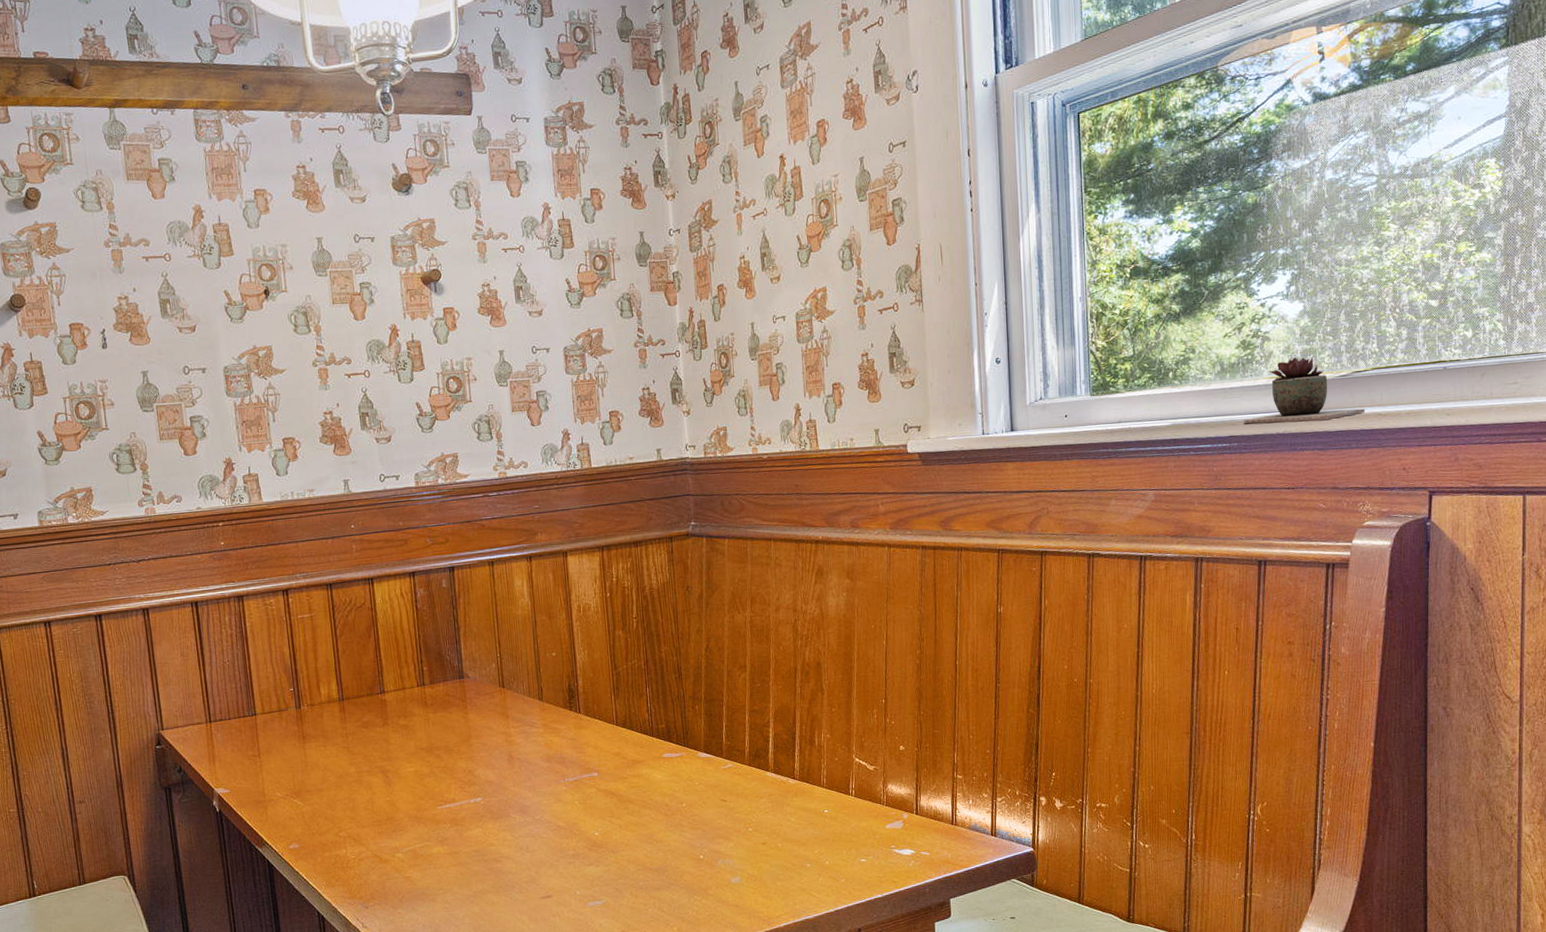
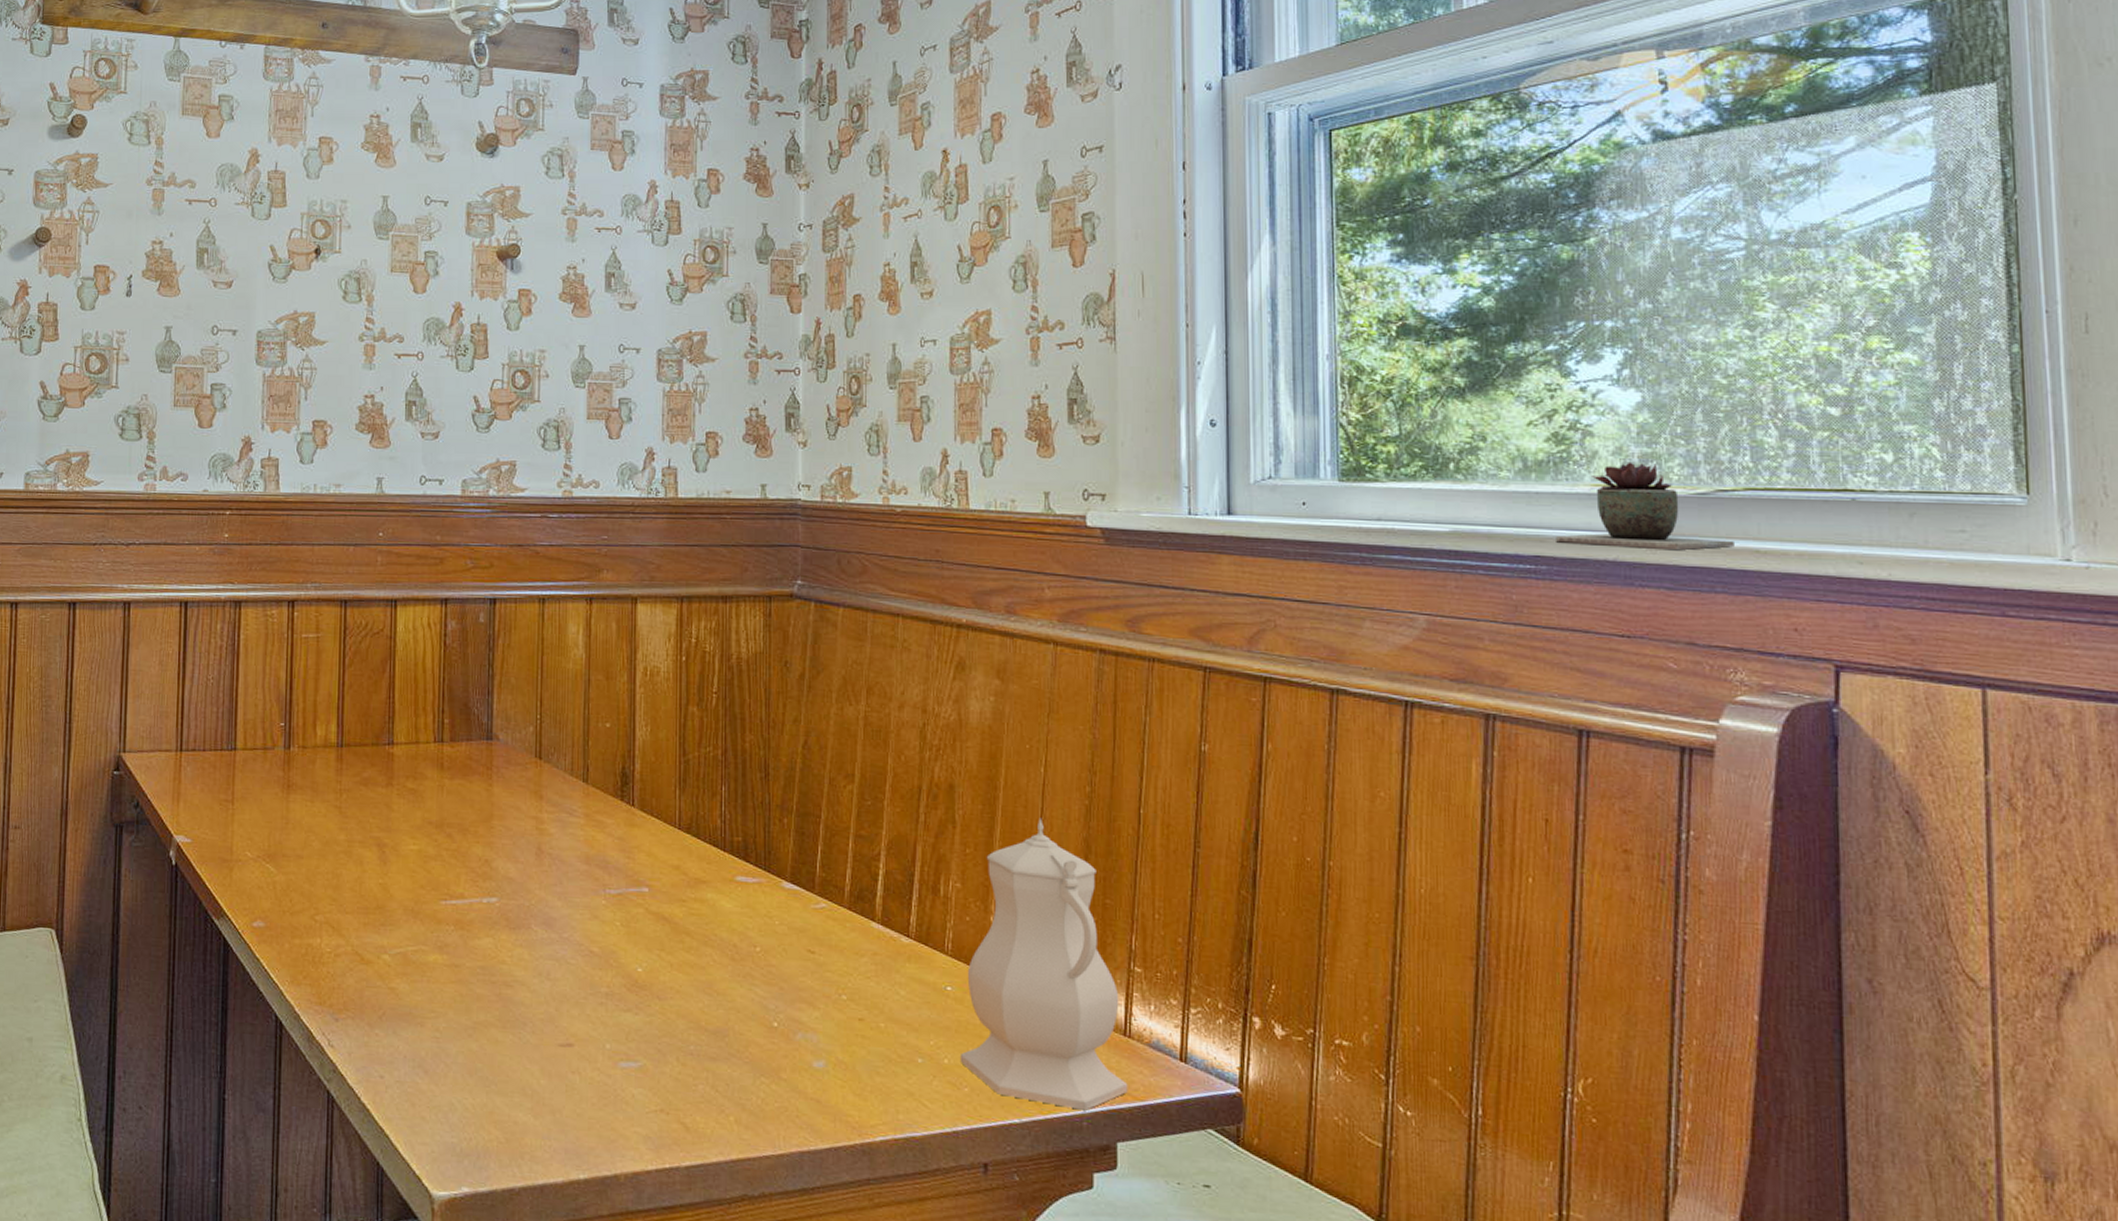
teapot: none [836,678,956,881] -> present [959,818,1128,1111]

